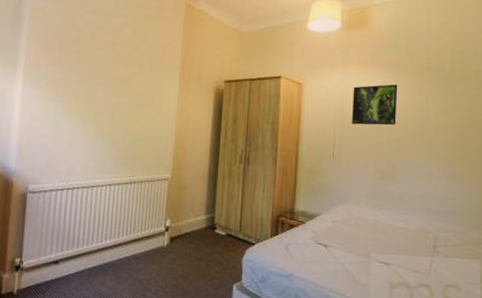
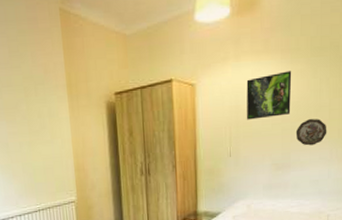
decorative plate: none [401,132,434,159] -> present [295,118,327,146]

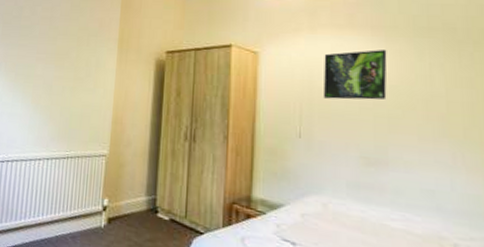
decorative plate: present [295,118,327,146] -> none [395,108,446,143]

